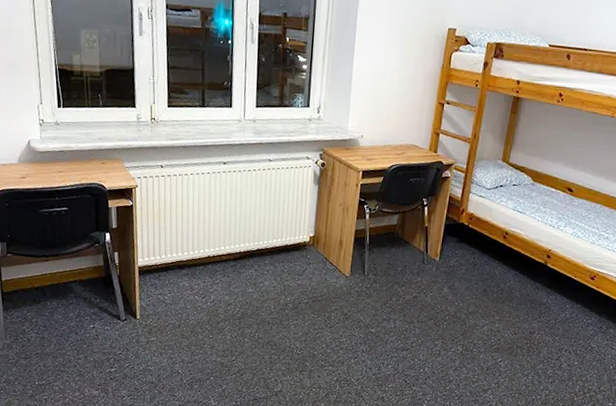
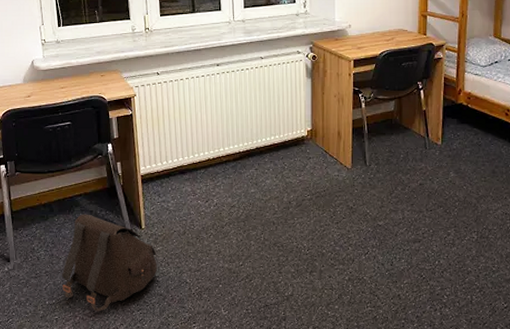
satchel: none [53,300,150,395] -> present [62,214,157,312]

